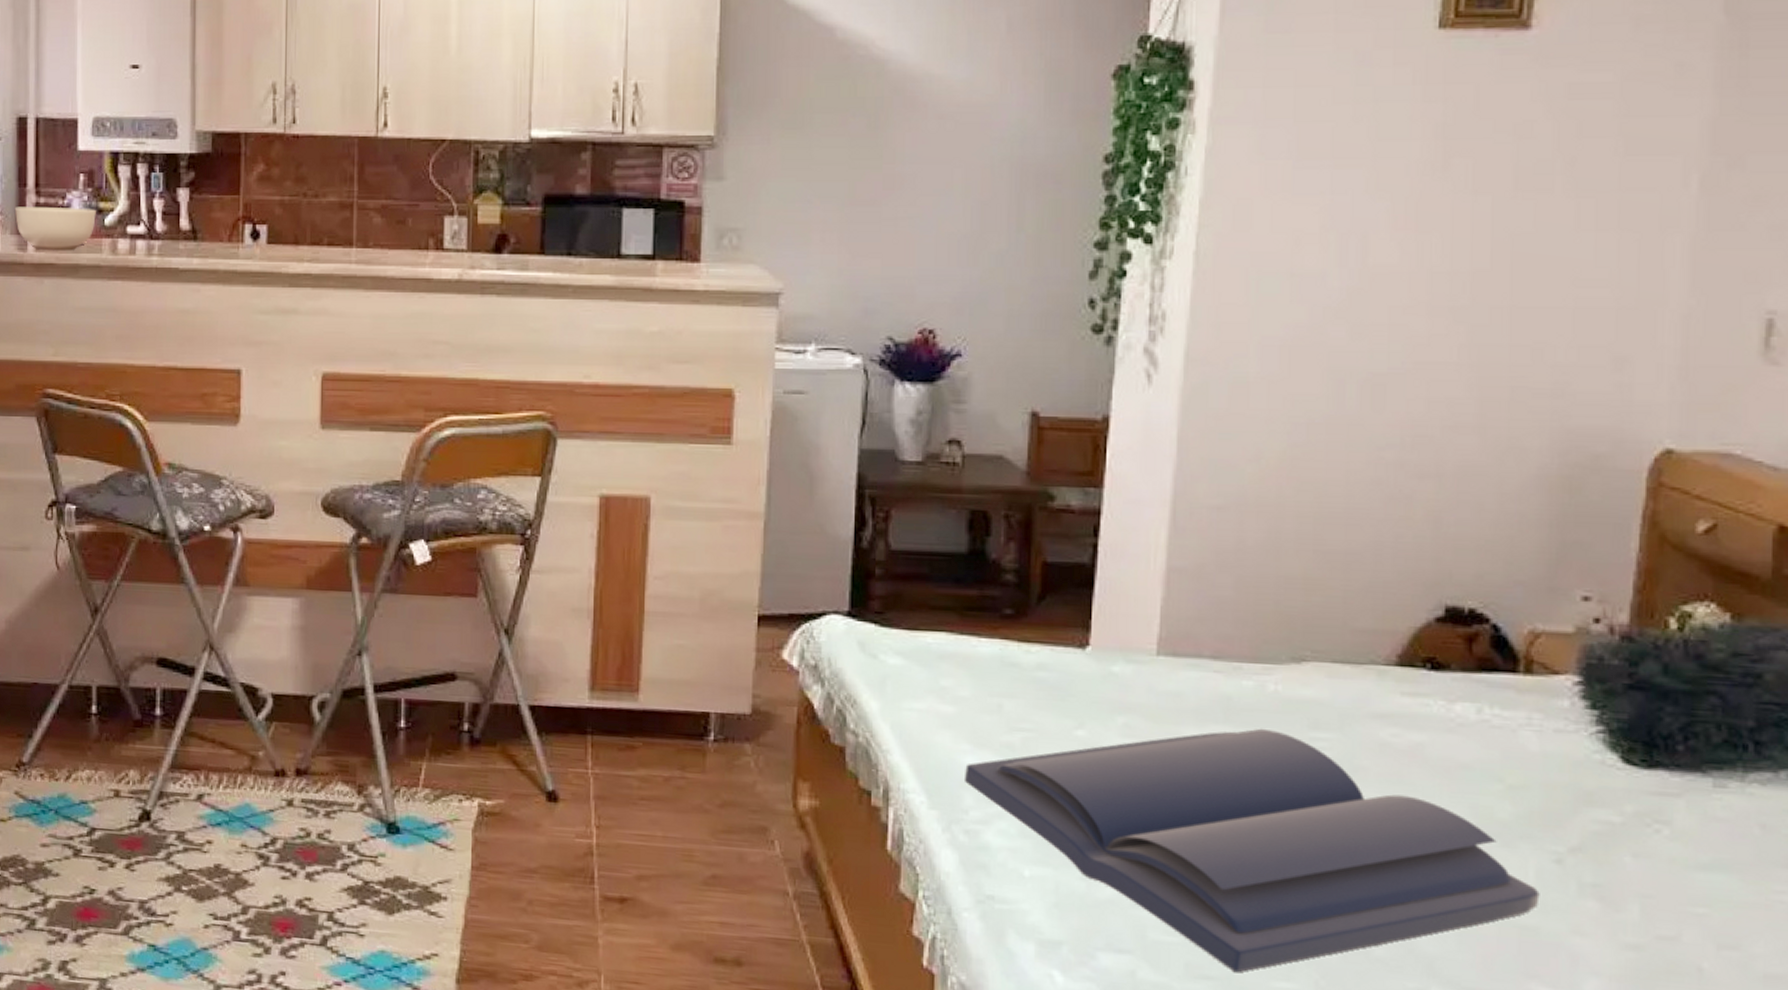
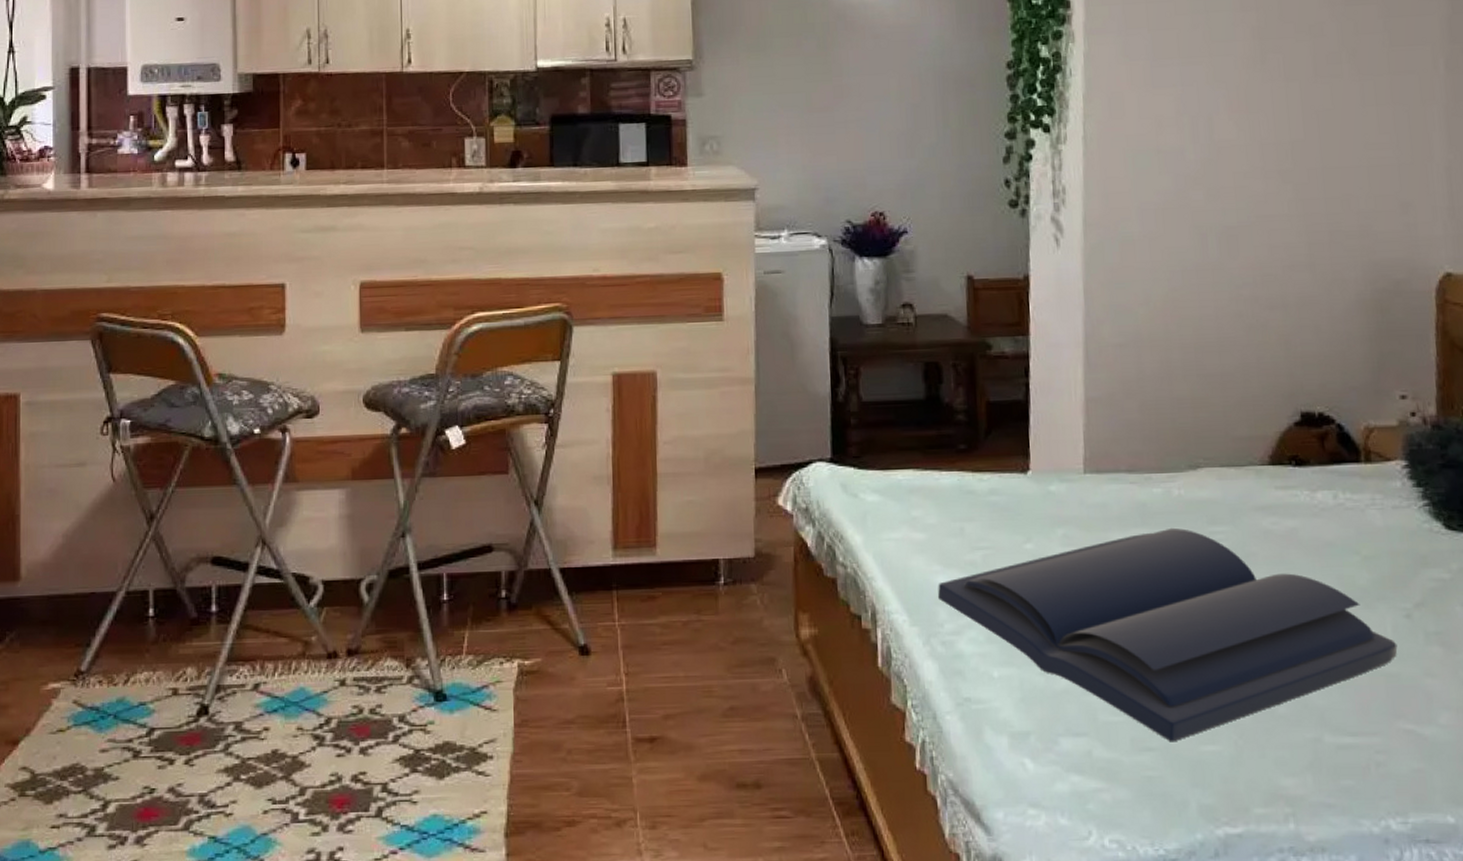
bowl: present [14,206,96,251] -> none [68,146,146,187]

